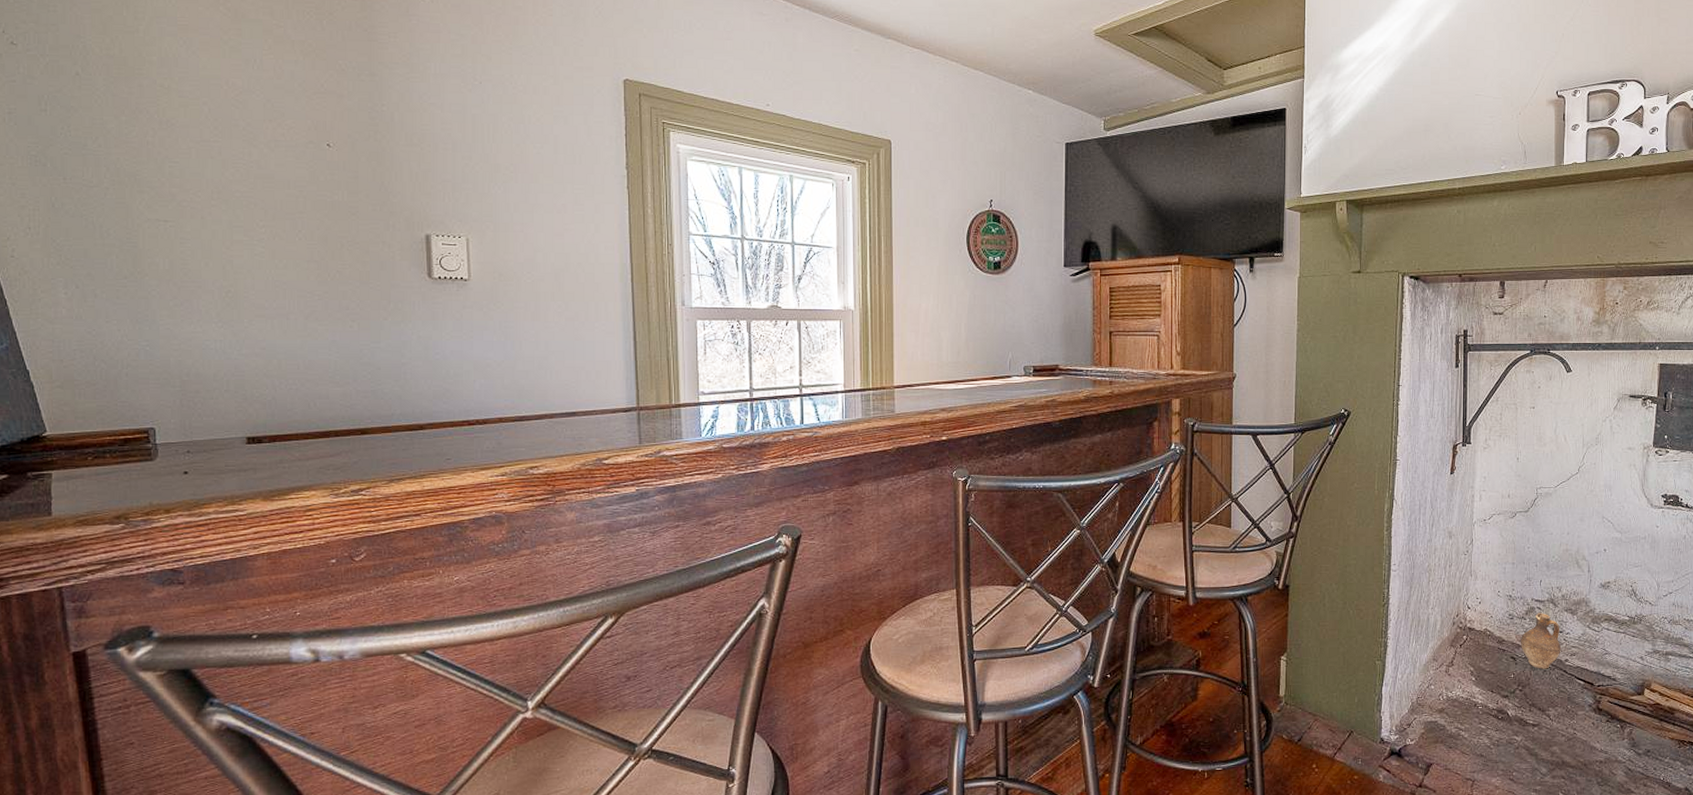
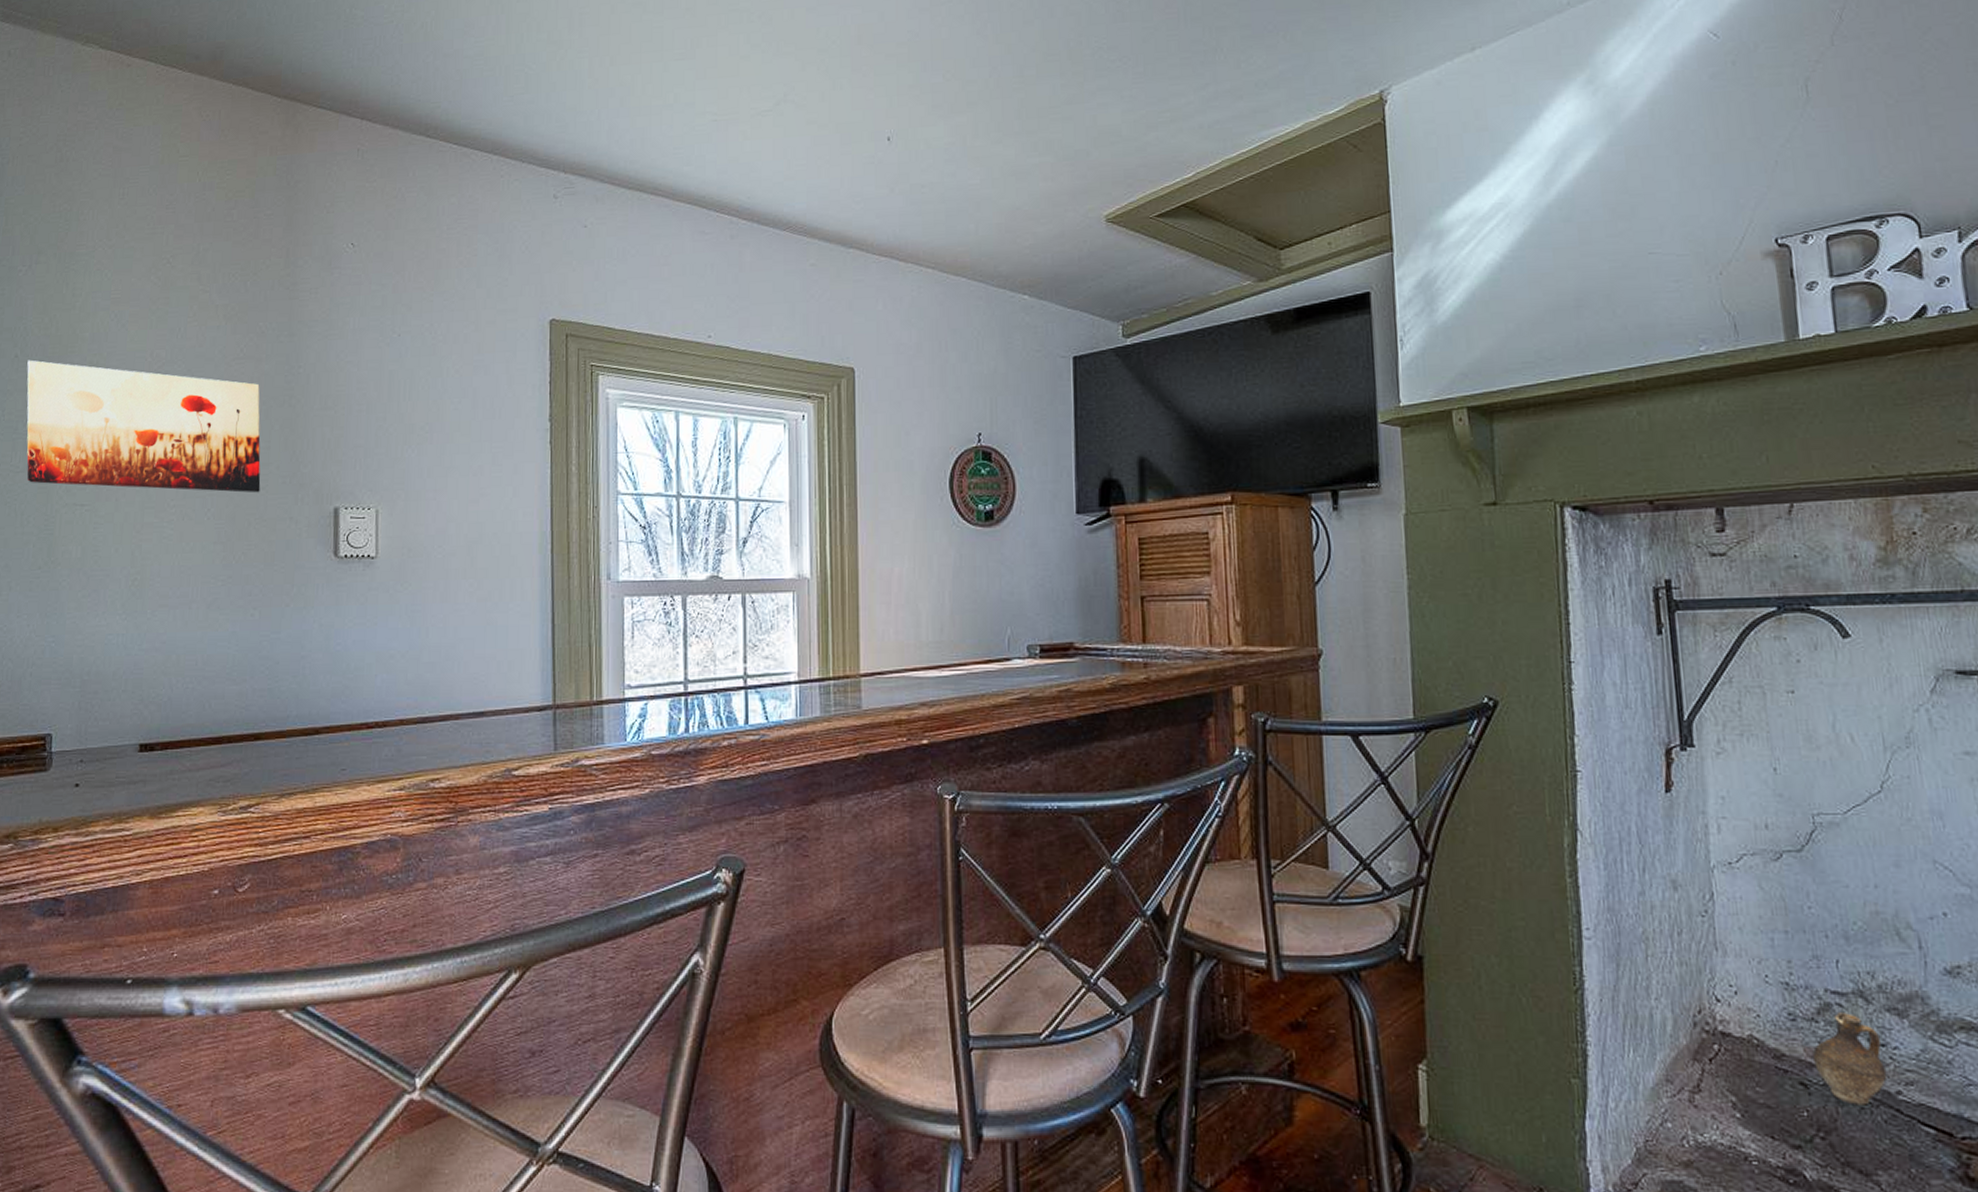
wall art: none [91,78,351,218] -> present [27,360,261,493]

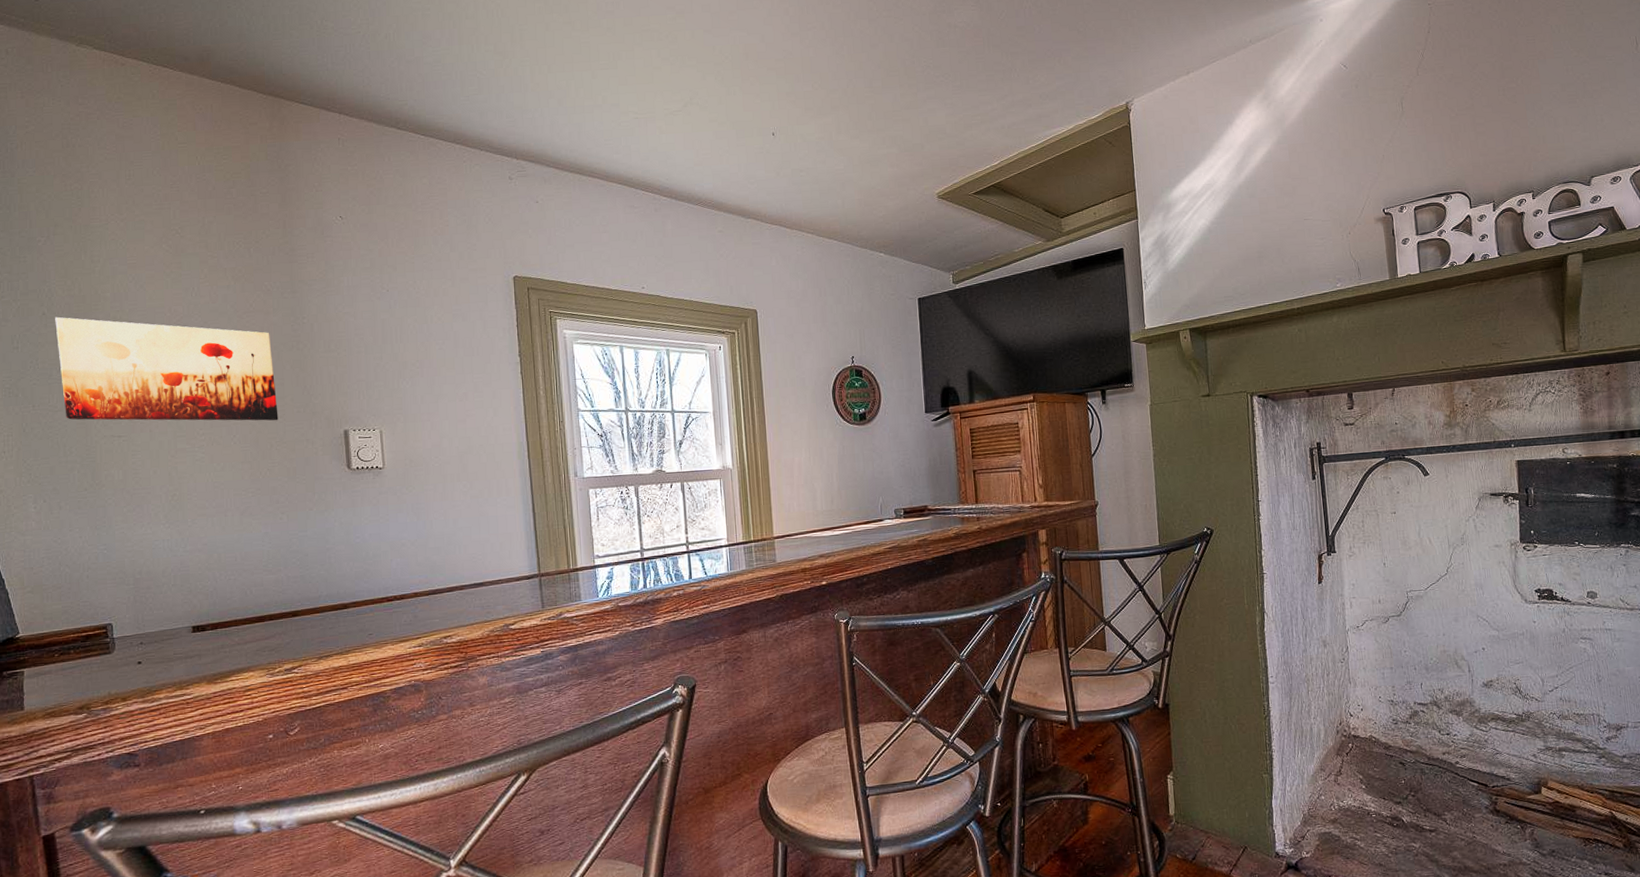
ceramic jug: present [1812,1013,1888,1106] -> none [1407,716,1450,773]

